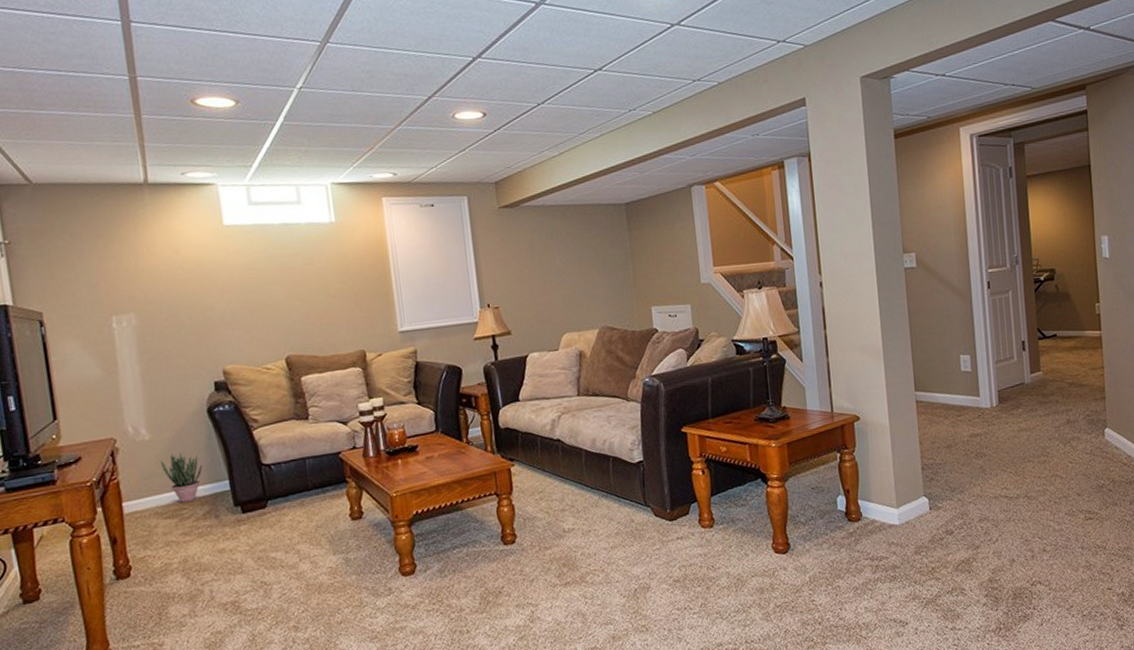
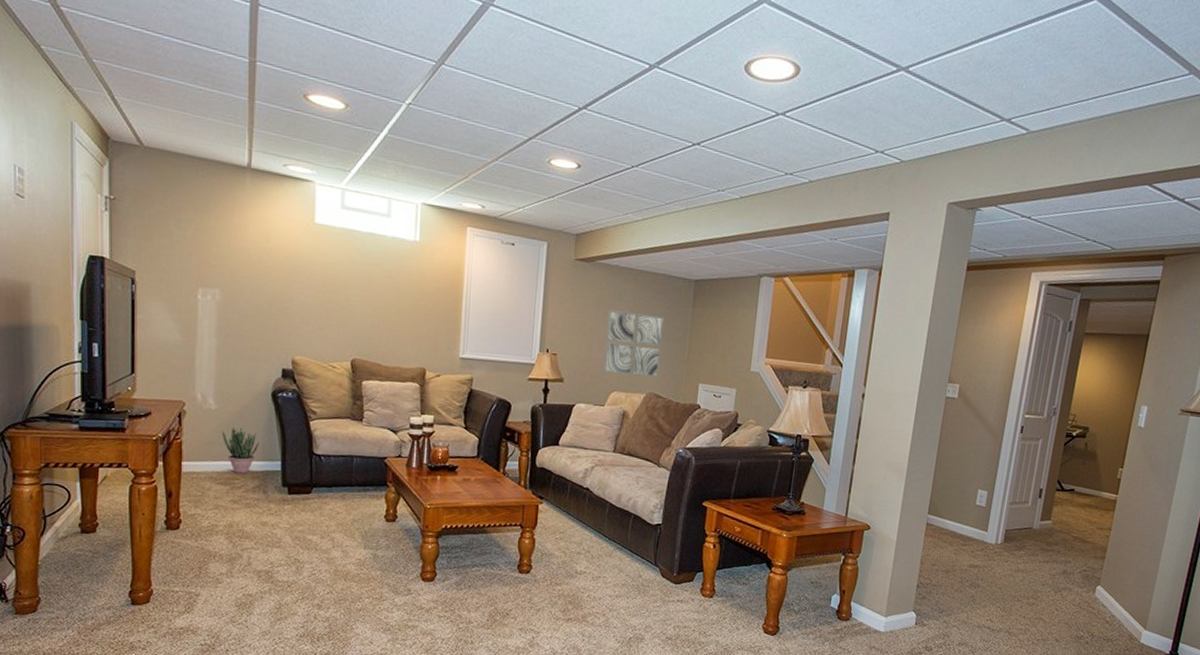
wall art: none [543,246,608,316] -> present [603,309,664,378]

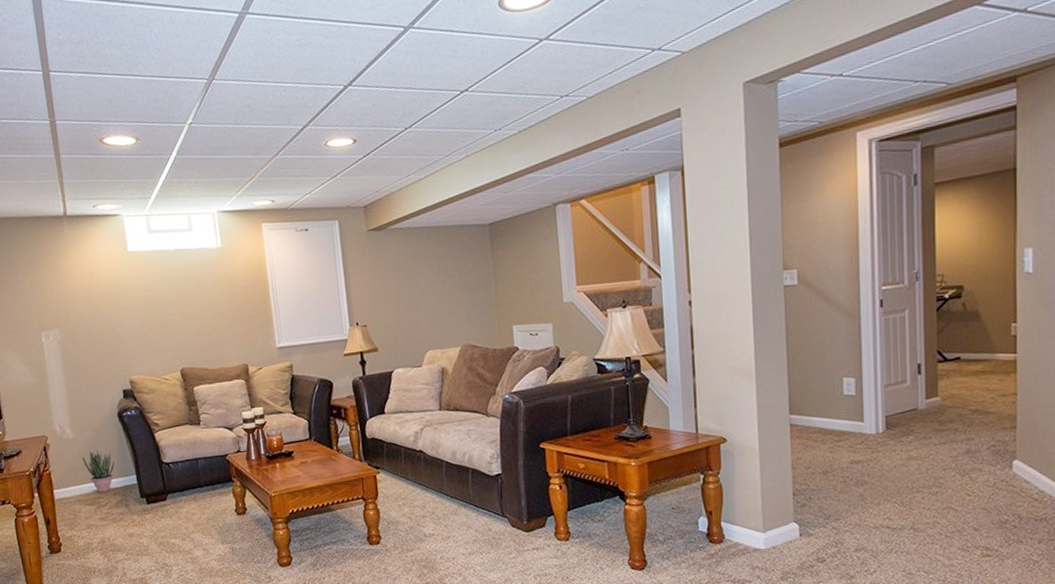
wall art: present [603,309,664,378] -> none [408,266,470,334]

